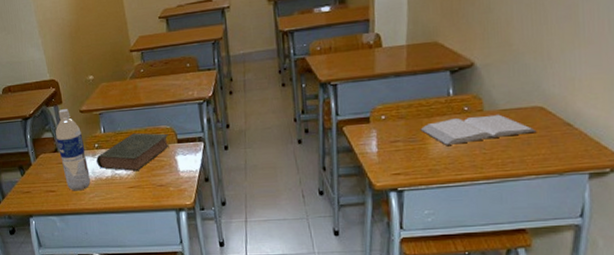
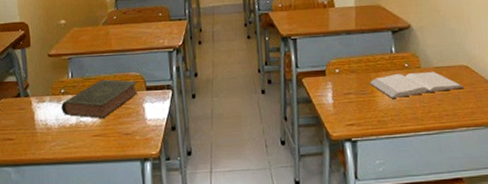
water bottle: present [56,109,91,191] -> none [20,52,53,140]

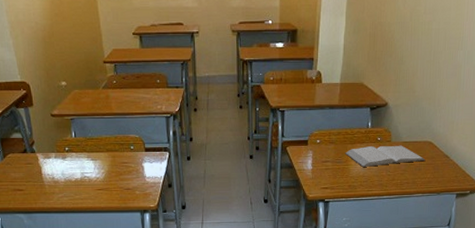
book: present [61,79,138,119] -> none [66,140,137,175]

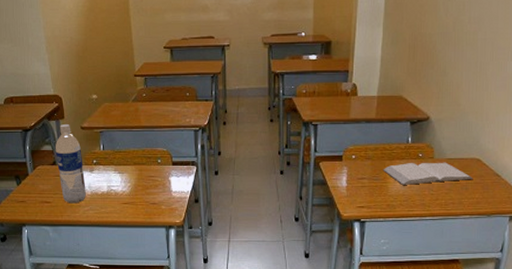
water bottle: none [25,112,60,191] -> present [56,124,86,204]

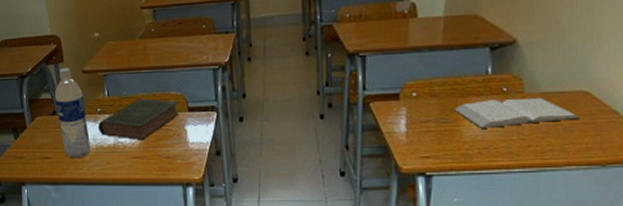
book: none [94,153,164,189] -> present [98,98,179,141]

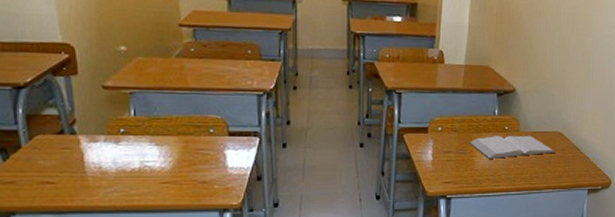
water bottle: present [55,68,91,159] -> none [64,82,109,184]
book: present [98,98,179,141] -> none [120,120,218,165]

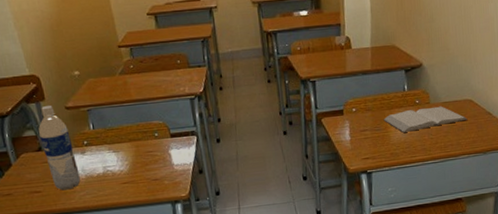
water bottle: none [64,82,109,184] -> present [38,106,81,191]

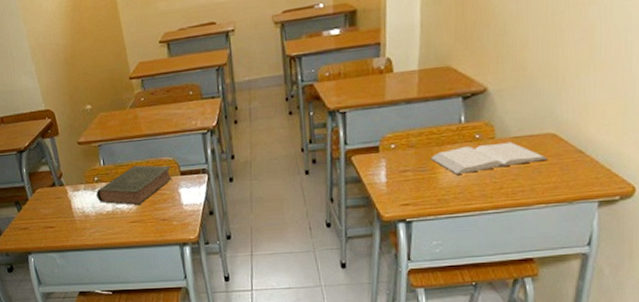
water bottle: present [38,106,81,191] -> none [53,141,91,227]
book: none [86,128,163,167] -> present [96,165,172,206]

